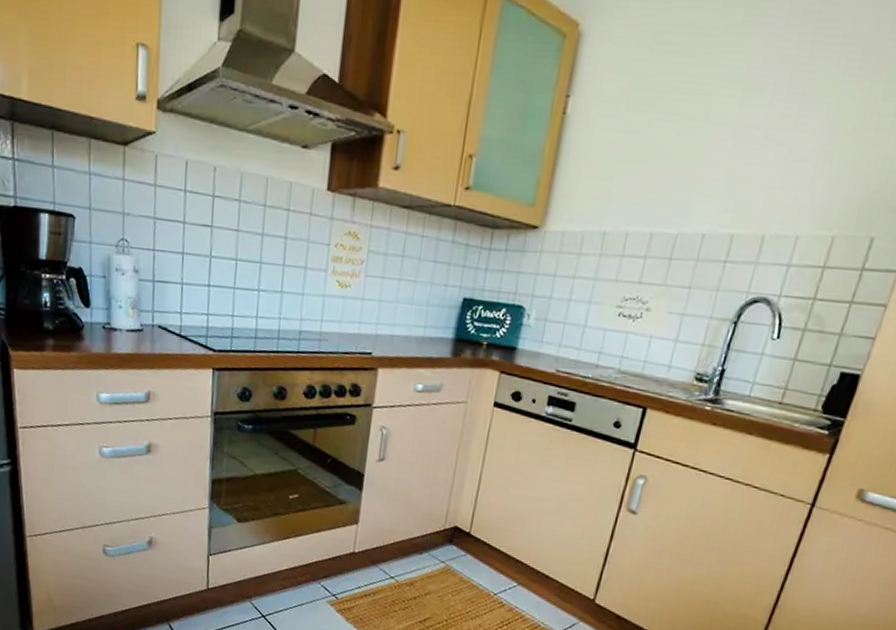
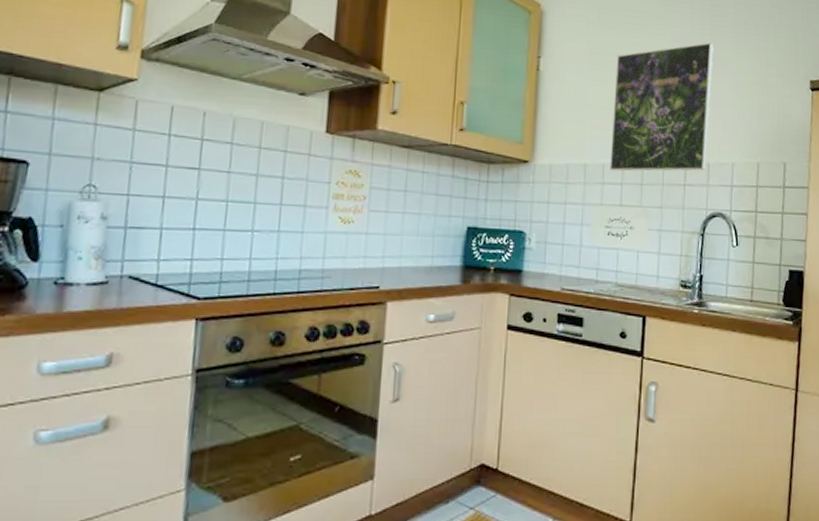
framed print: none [634,68,809,245] -> present [610,42,714,172]

